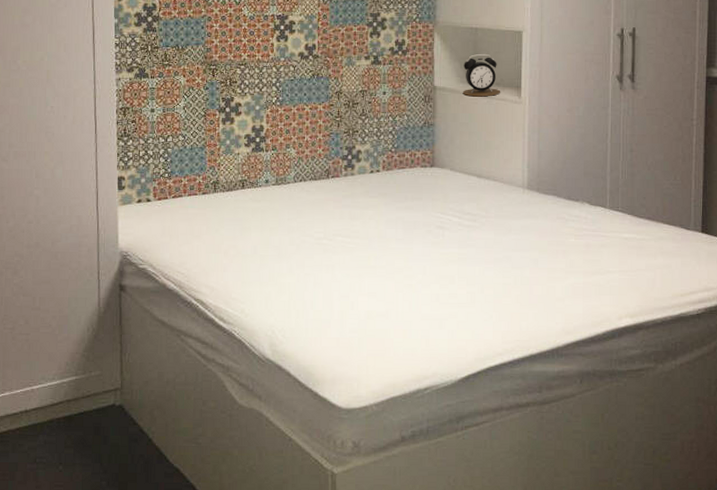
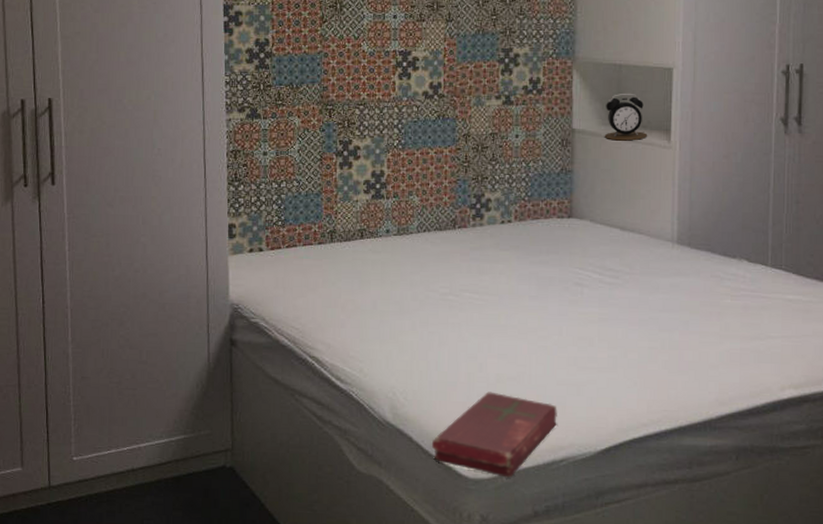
book: none [307,327,422,406] -> present [431,391,557,478]

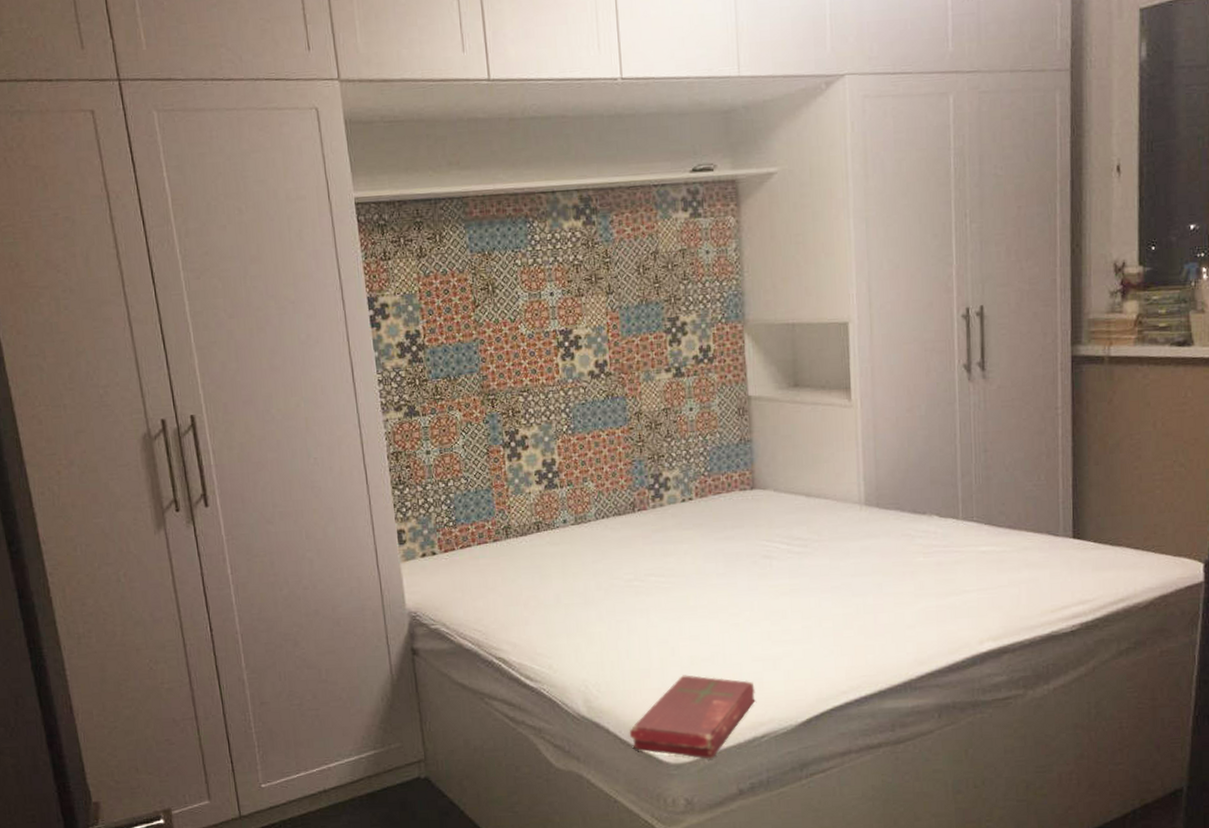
alarm clock: present [604,93,648,141] -> none [781,352,827,405]

